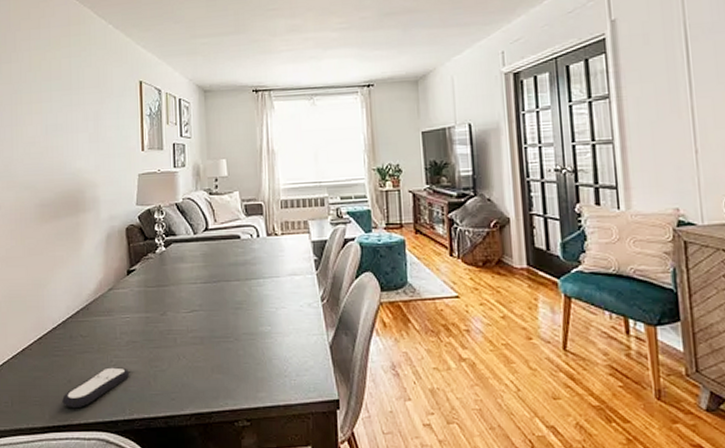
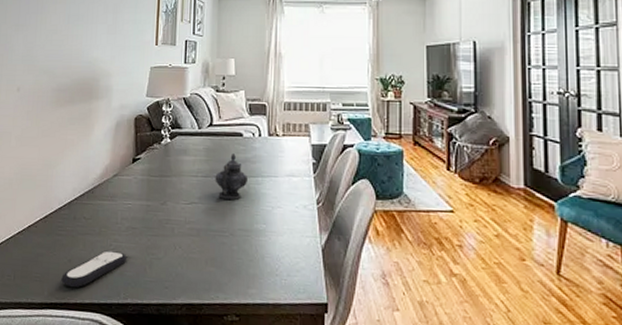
teapot: none [215,257,249,304] -> present [215,153,247,200]

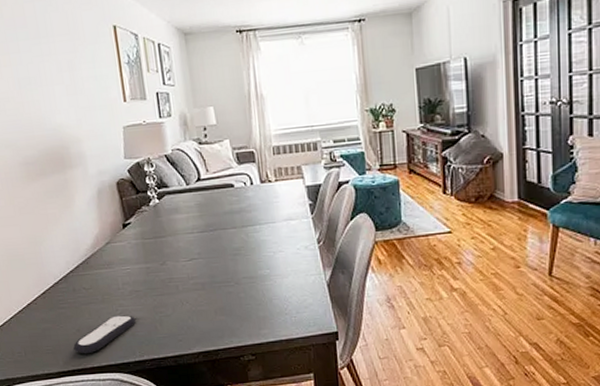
teapot: present [215,153,247,200] -> none [211,205,246,251]

